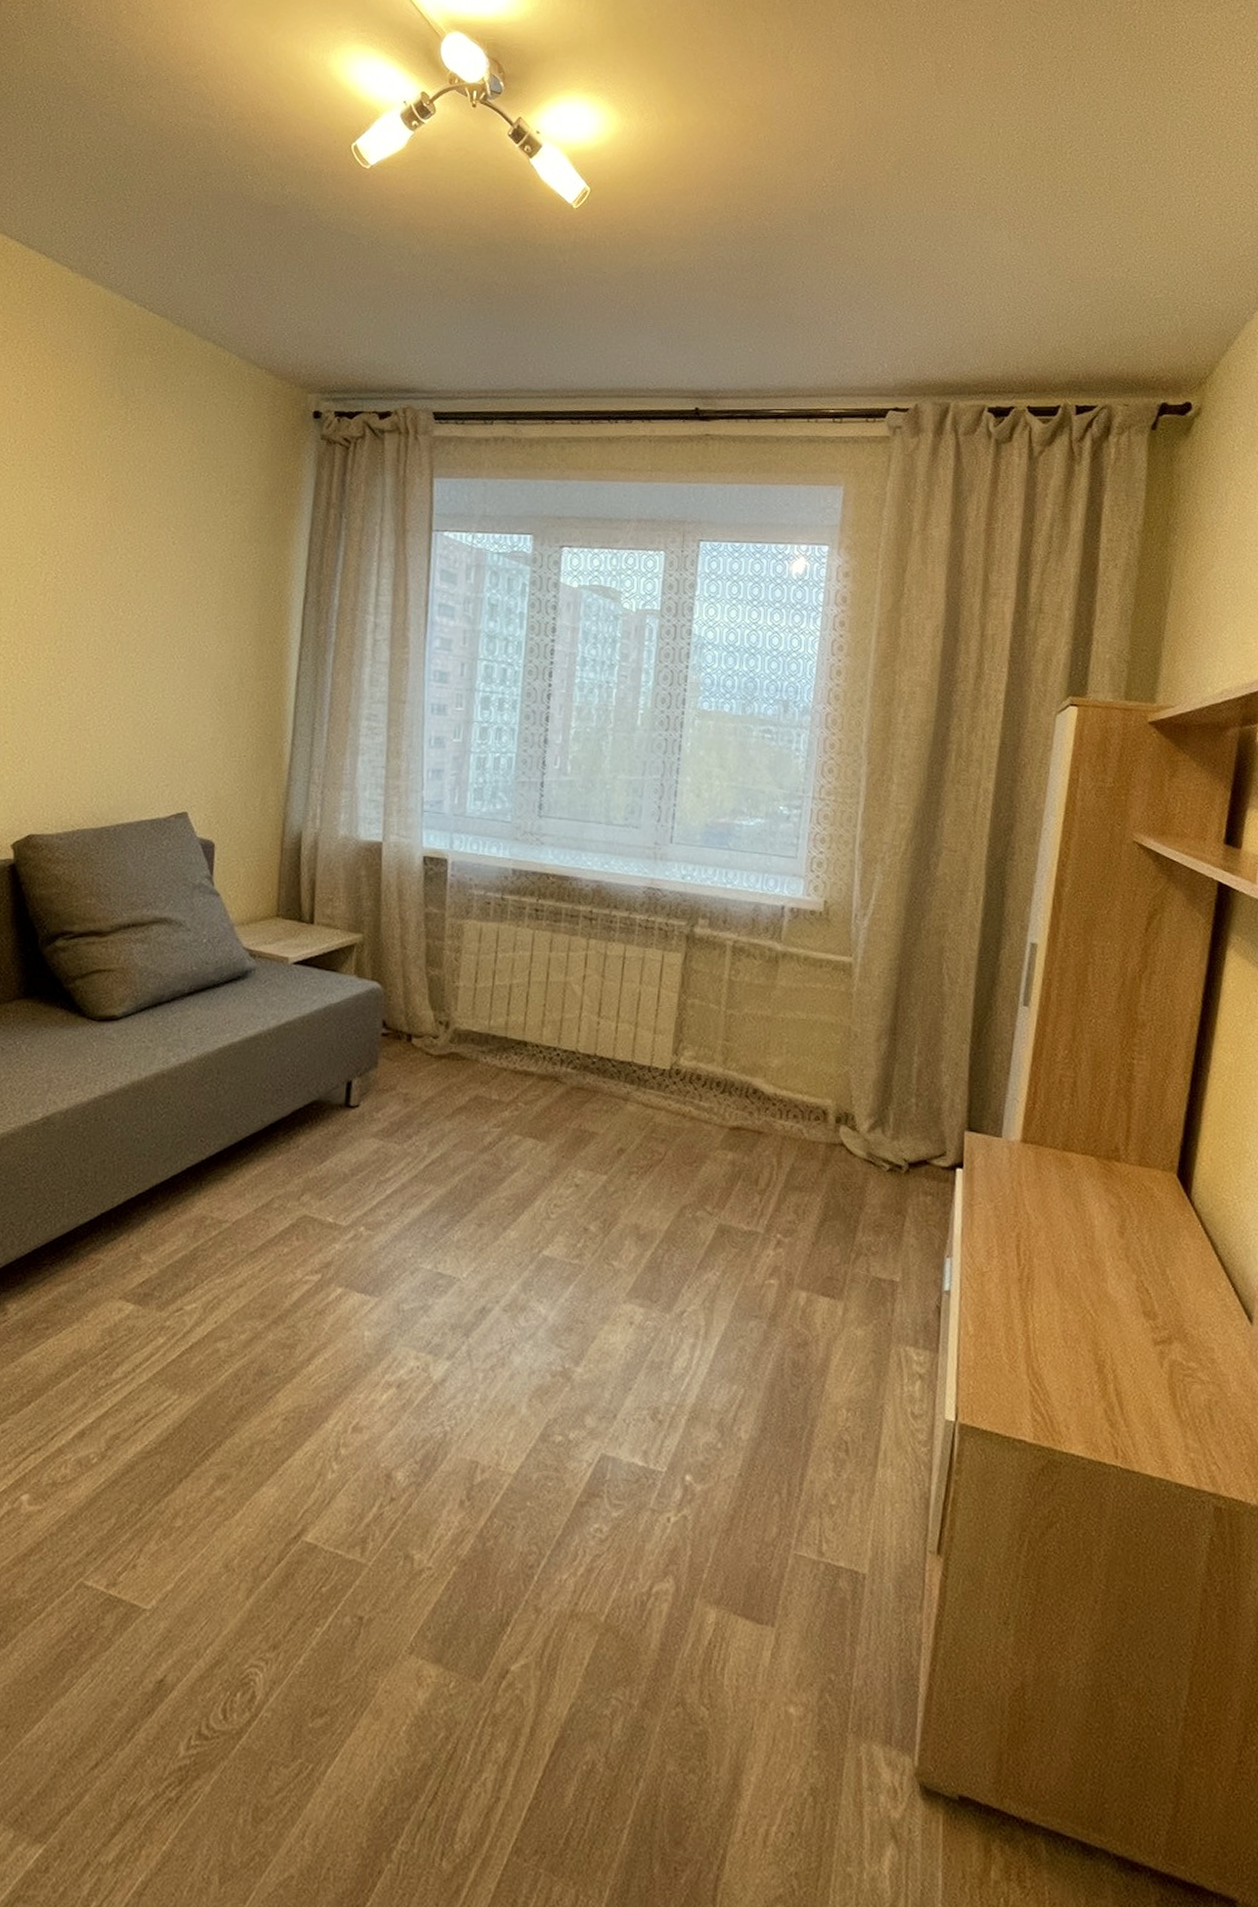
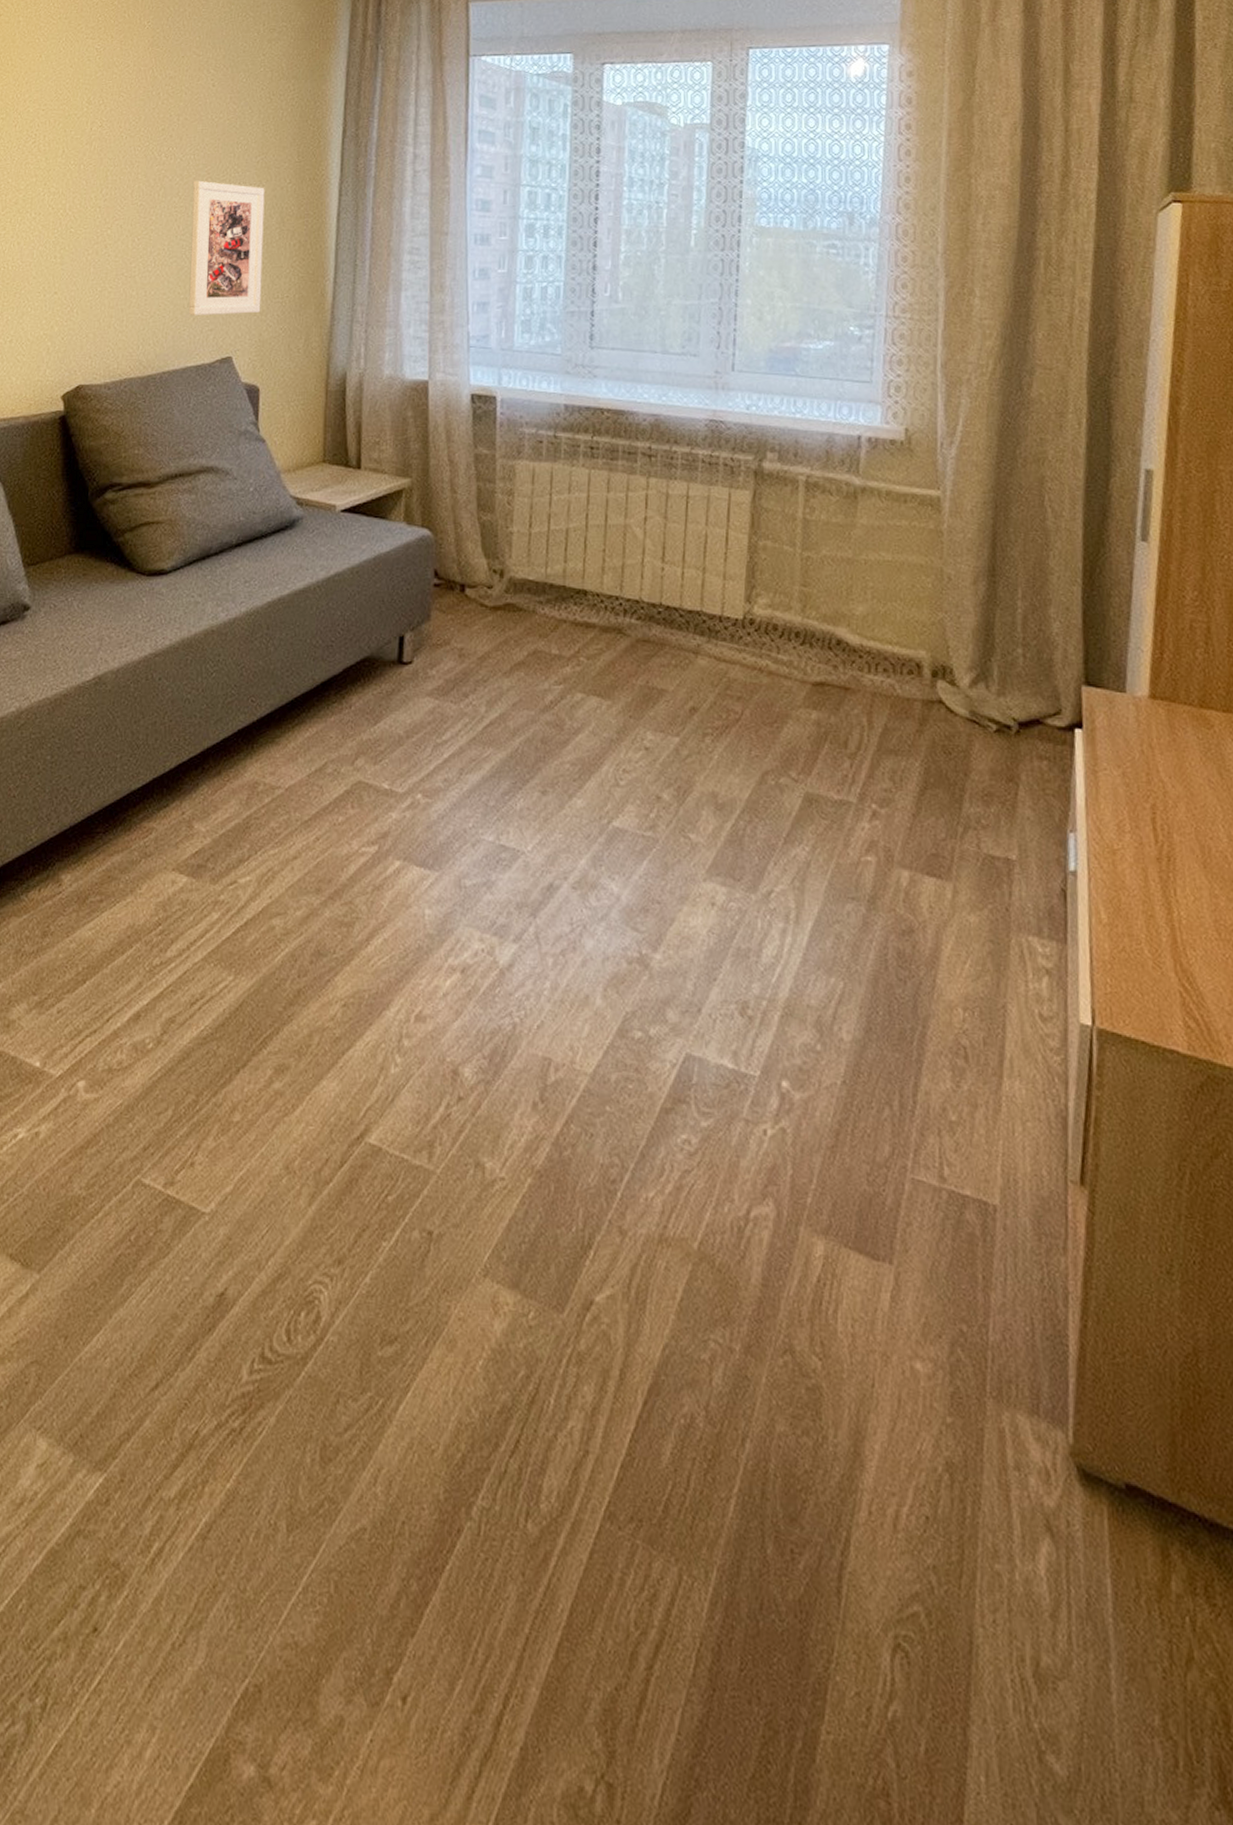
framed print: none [144,637,224,771] -> present [188,180,265,315]

